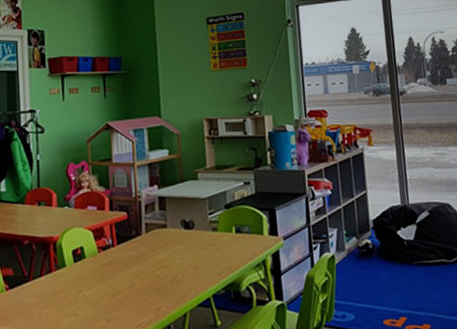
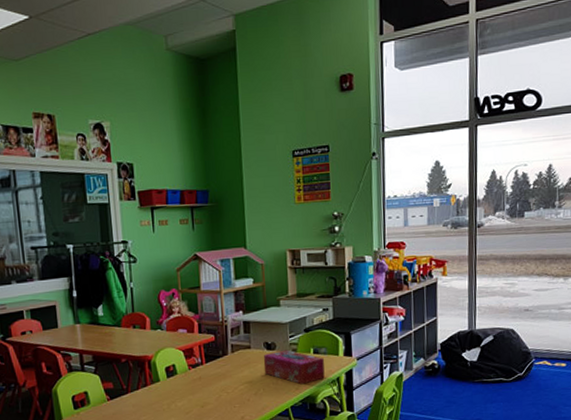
tissue box: none [180,228,249,269] -> present [263,349,325,385]

